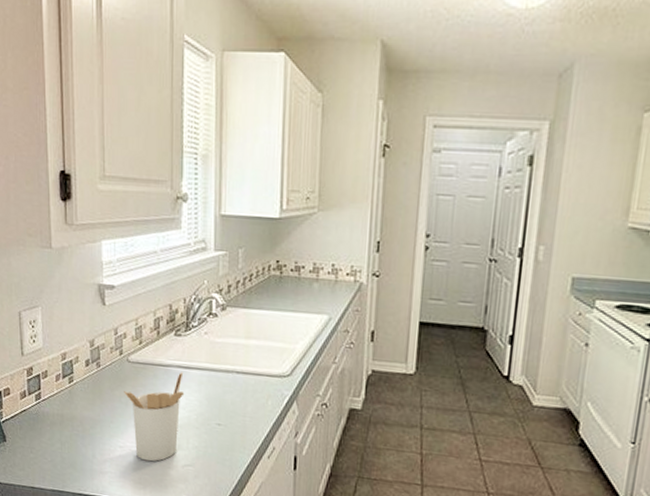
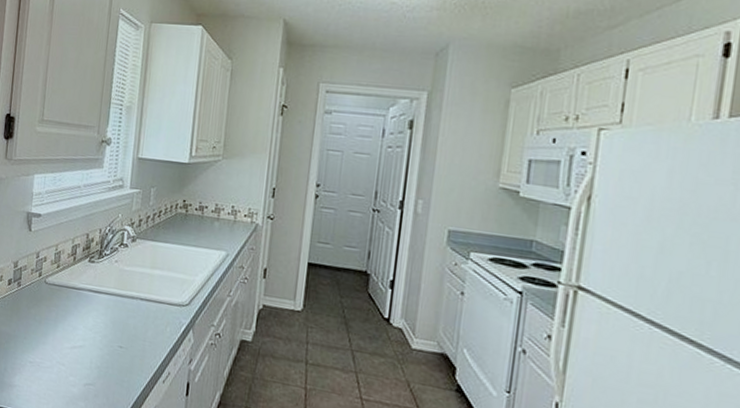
utensil holder: present [124,372,185,462] -> none [39,295,94,379]

